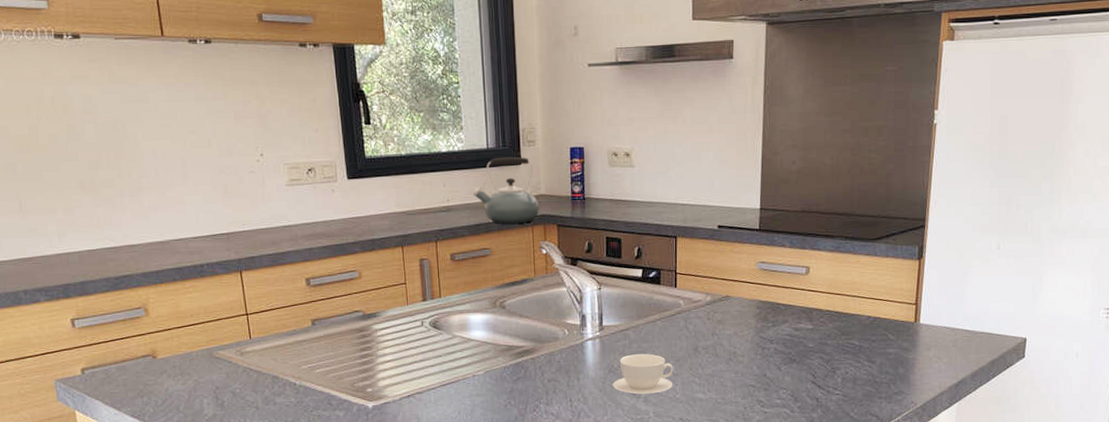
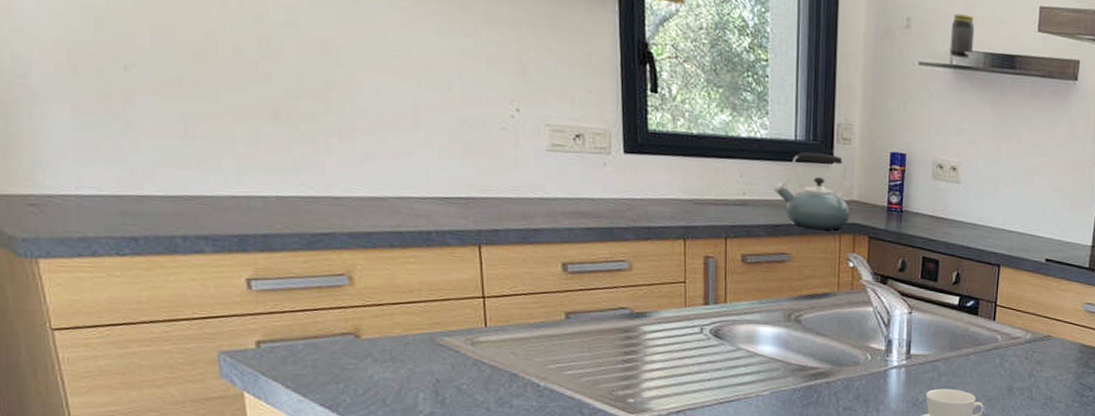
jar: none [614,15,636,55] -> present [950,13,975,59]

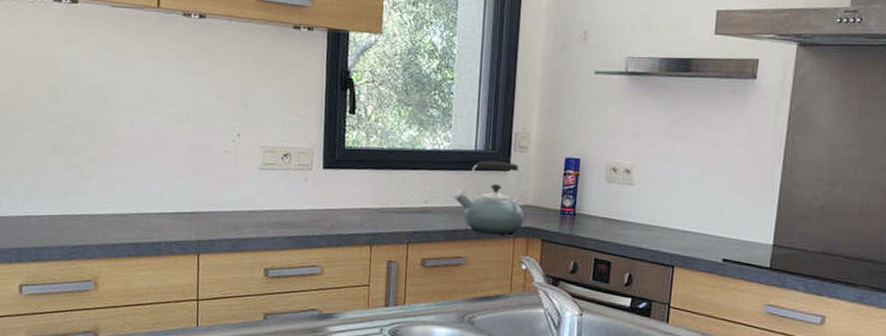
jar: present [950,13,975,59] -> none [625,23,651,65]

